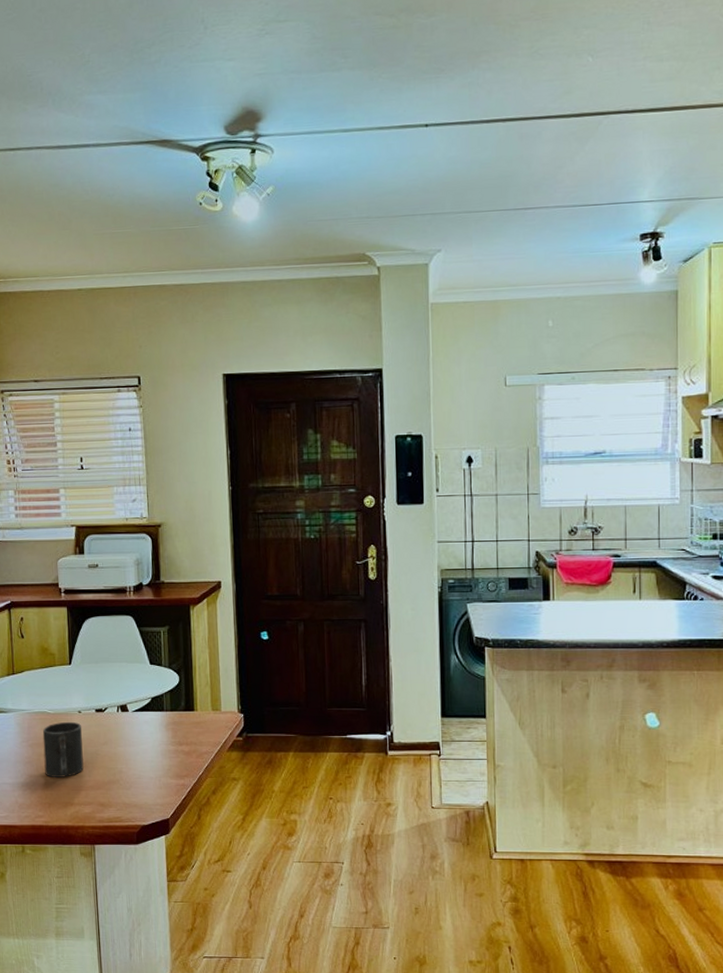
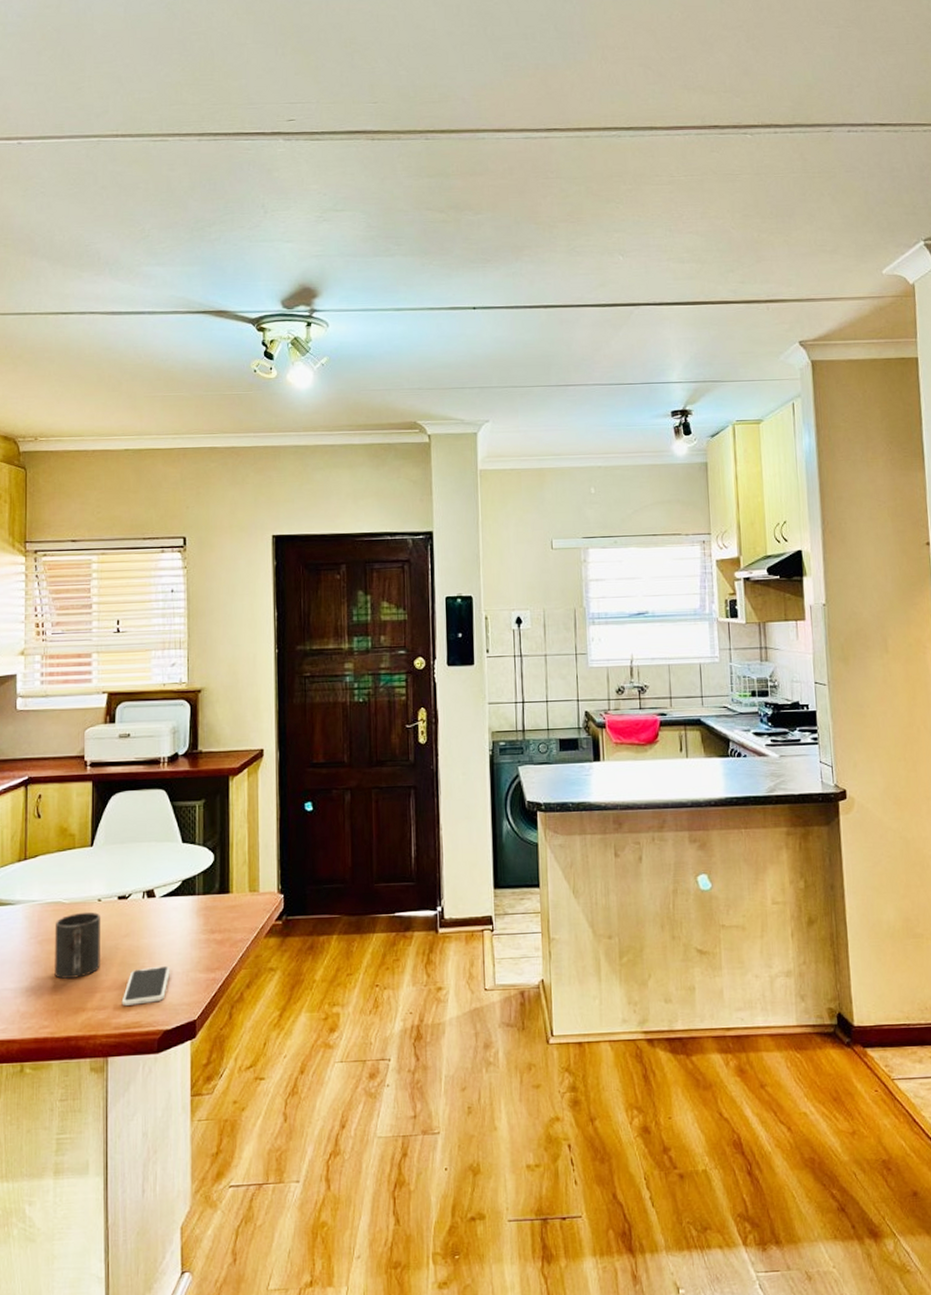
smartphone: none [104,771,144,804] -> present [121,965,170,1007]

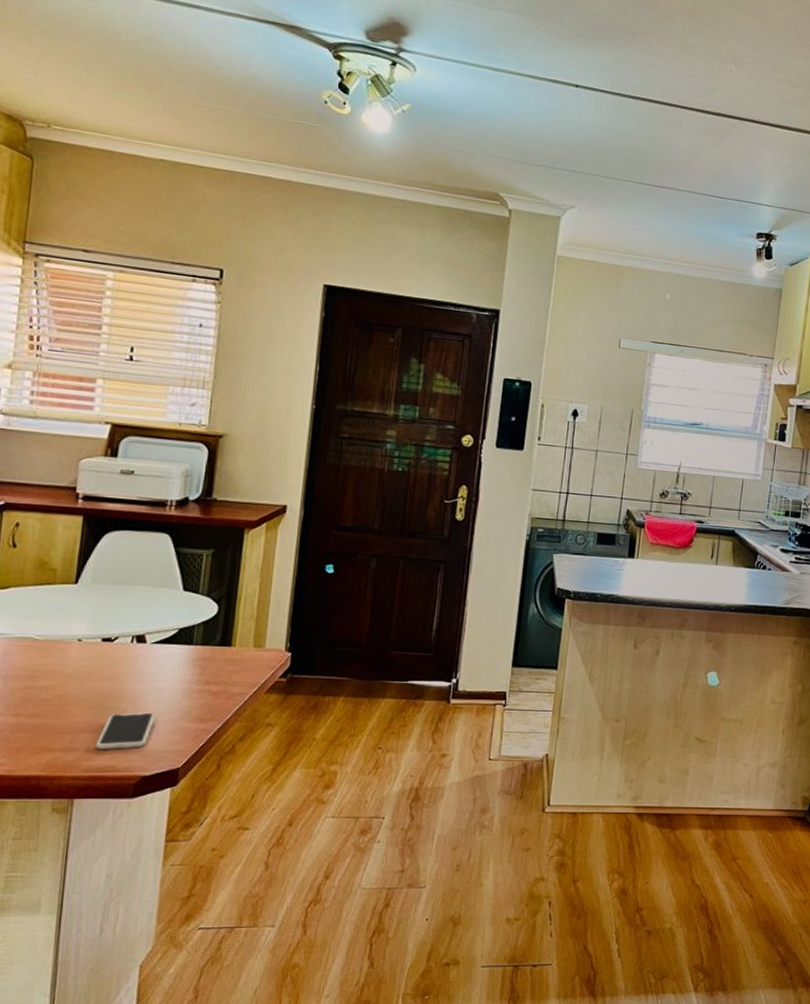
mug: present [54,911,100,979] -> none [18,650,79,718]

